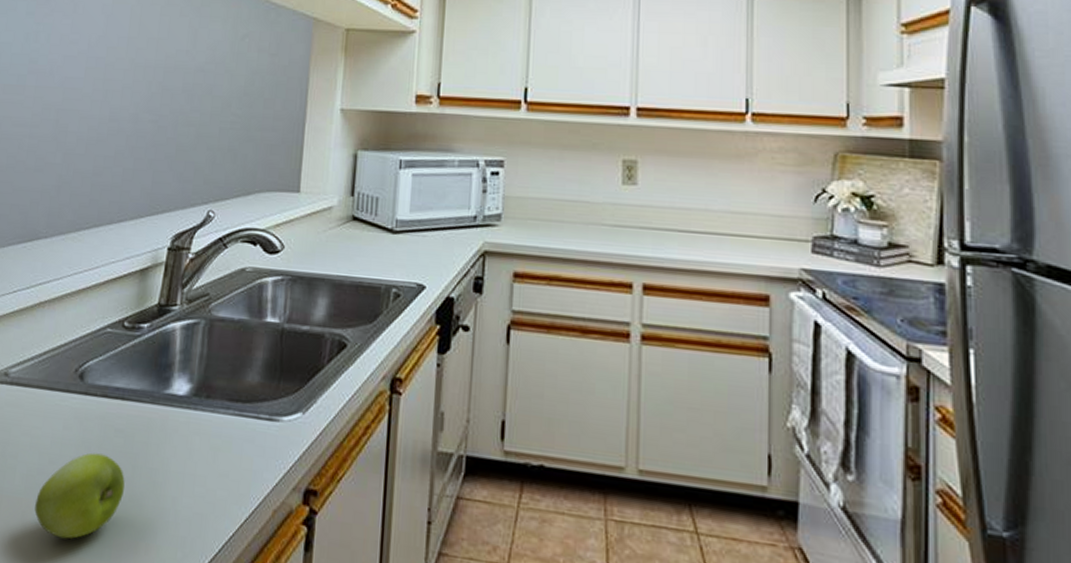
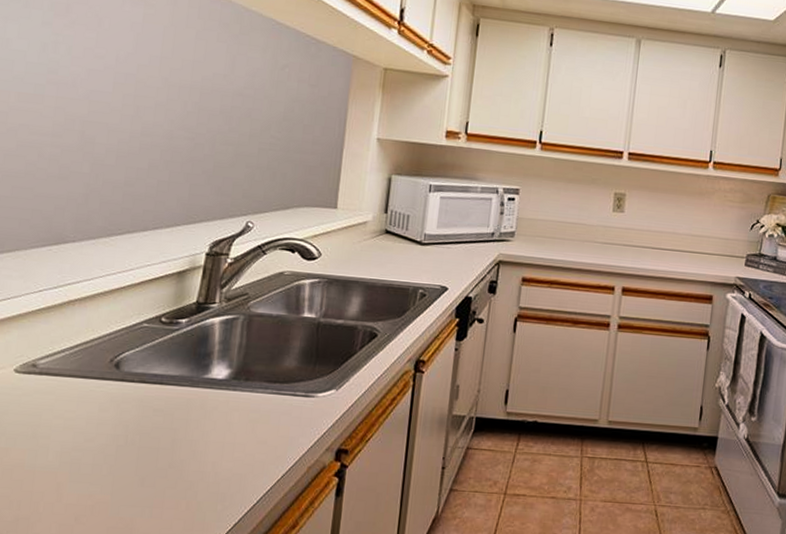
apple: present [34,452,125,539] -> none [71,430,165,503]

